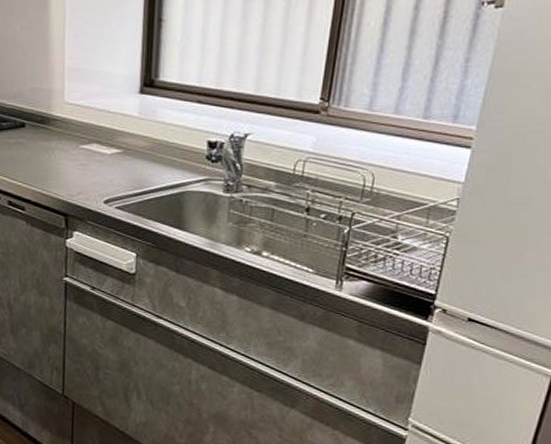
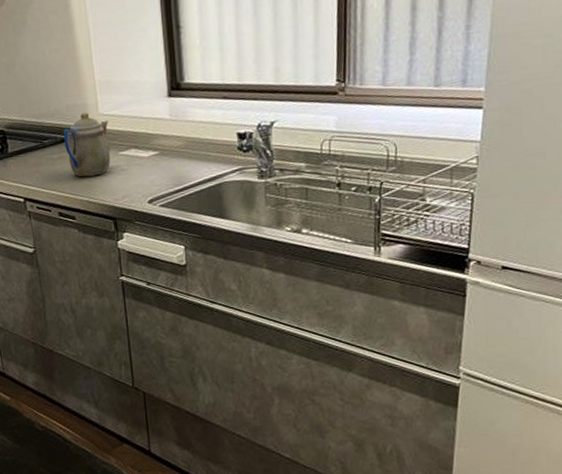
teapot: none [23,98,73,167] -> present [63,112,111,177]

